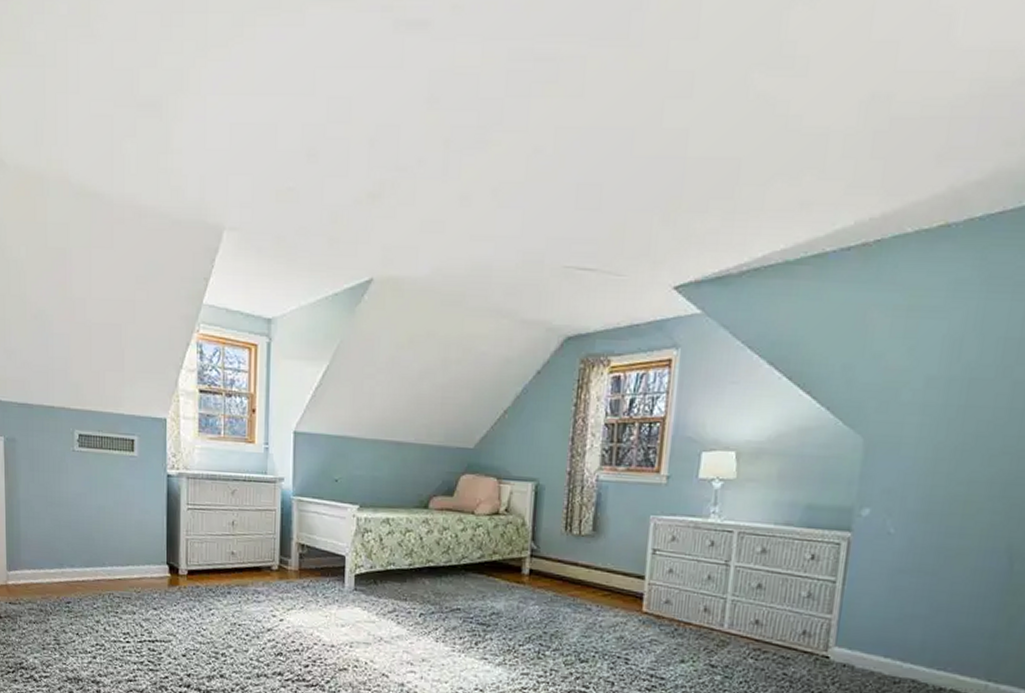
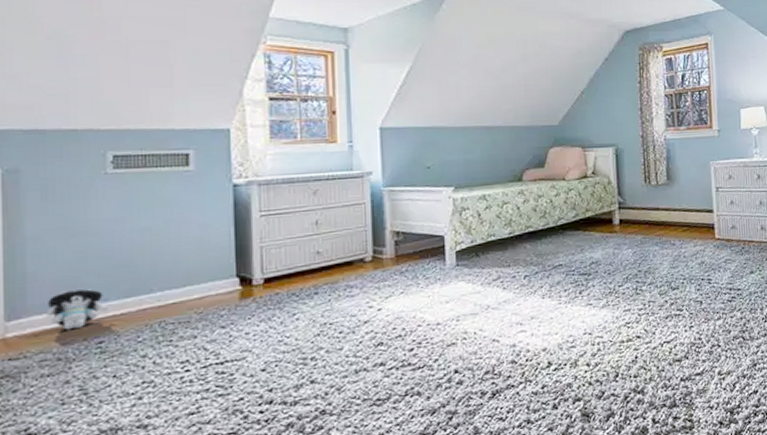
plush toy: none [33,552,74,587] -> present [46,289,109,330]

